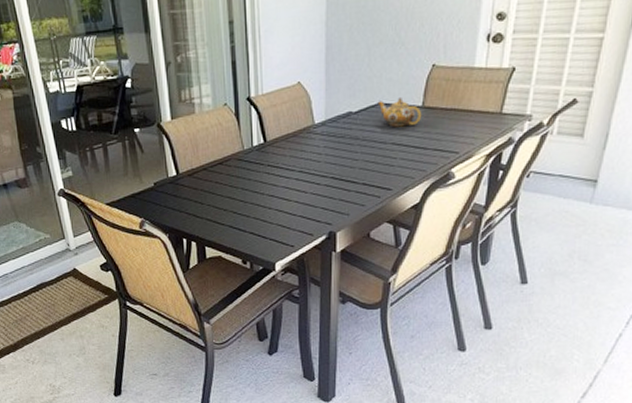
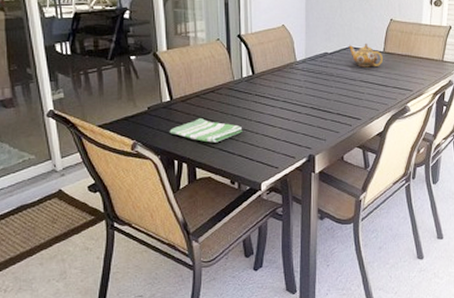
dish towel: none [177,193,254,220] -> present [169,118,243,143]

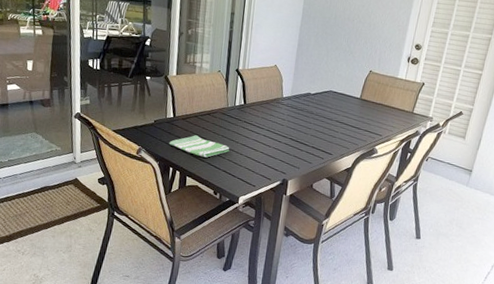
teapot: present [348,44,384,68] -> none [329,89,360,111]

